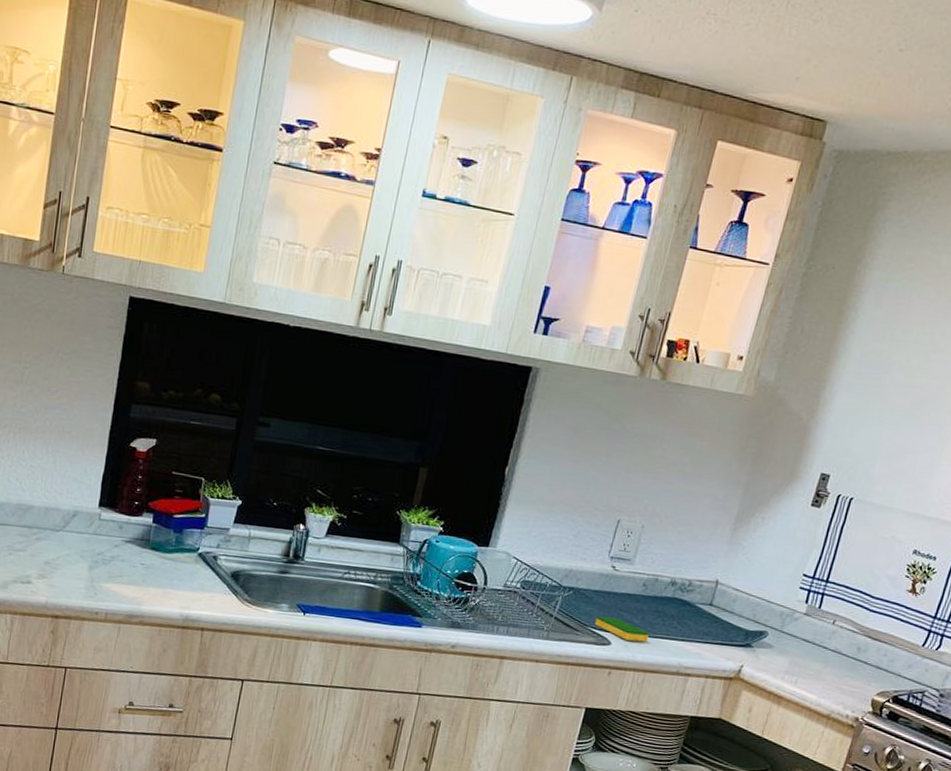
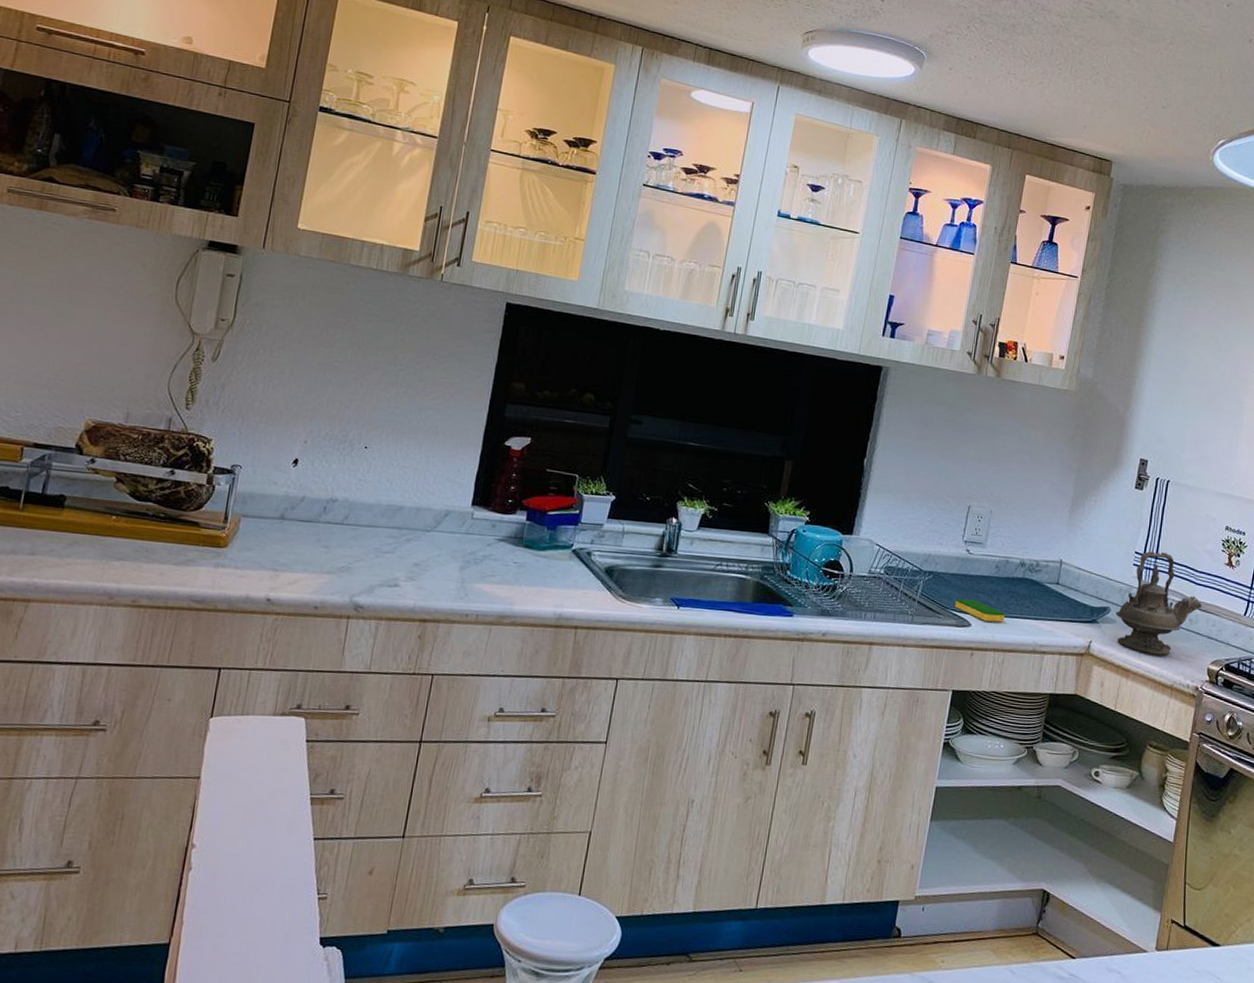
teapot: none [772,574,875,684] -> present [1115,551,1202,656]

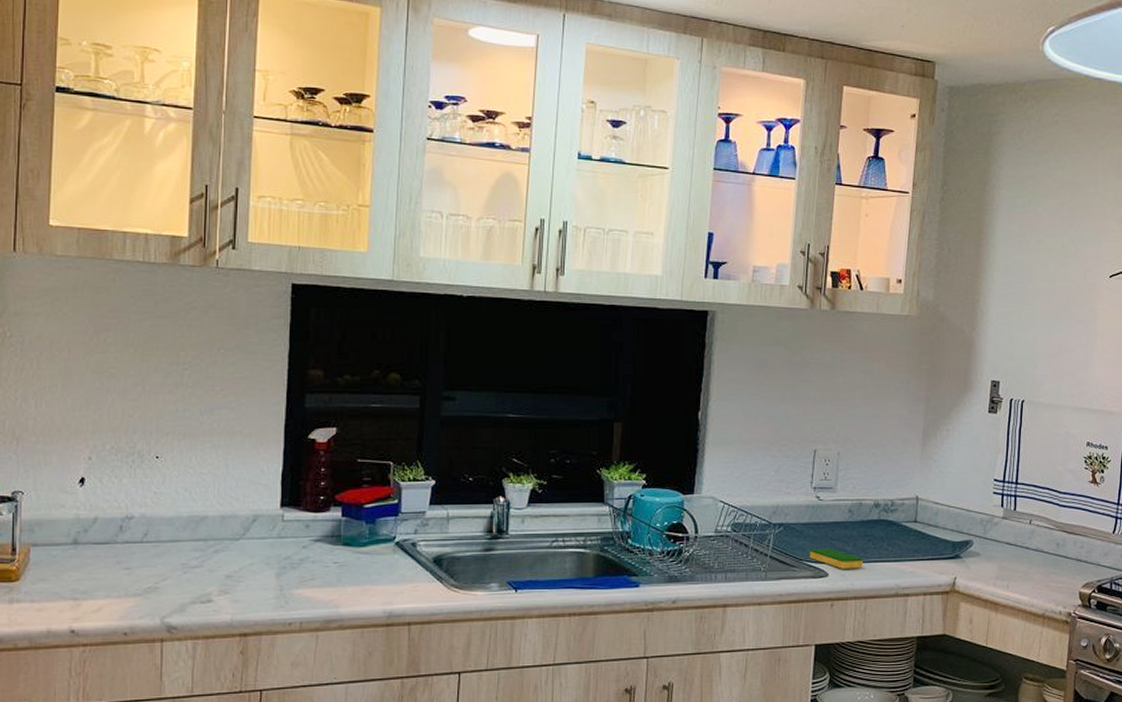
teapot: present [1115,551,1202,656] -> none [979,477,1069,584]

